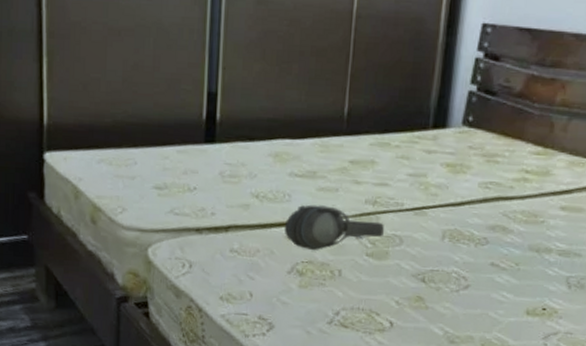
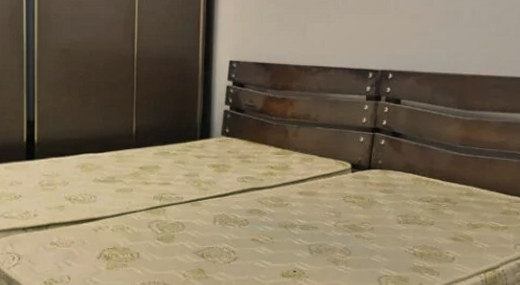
headphones: present [284,204,385,250] -> none [92,203,170,238]

